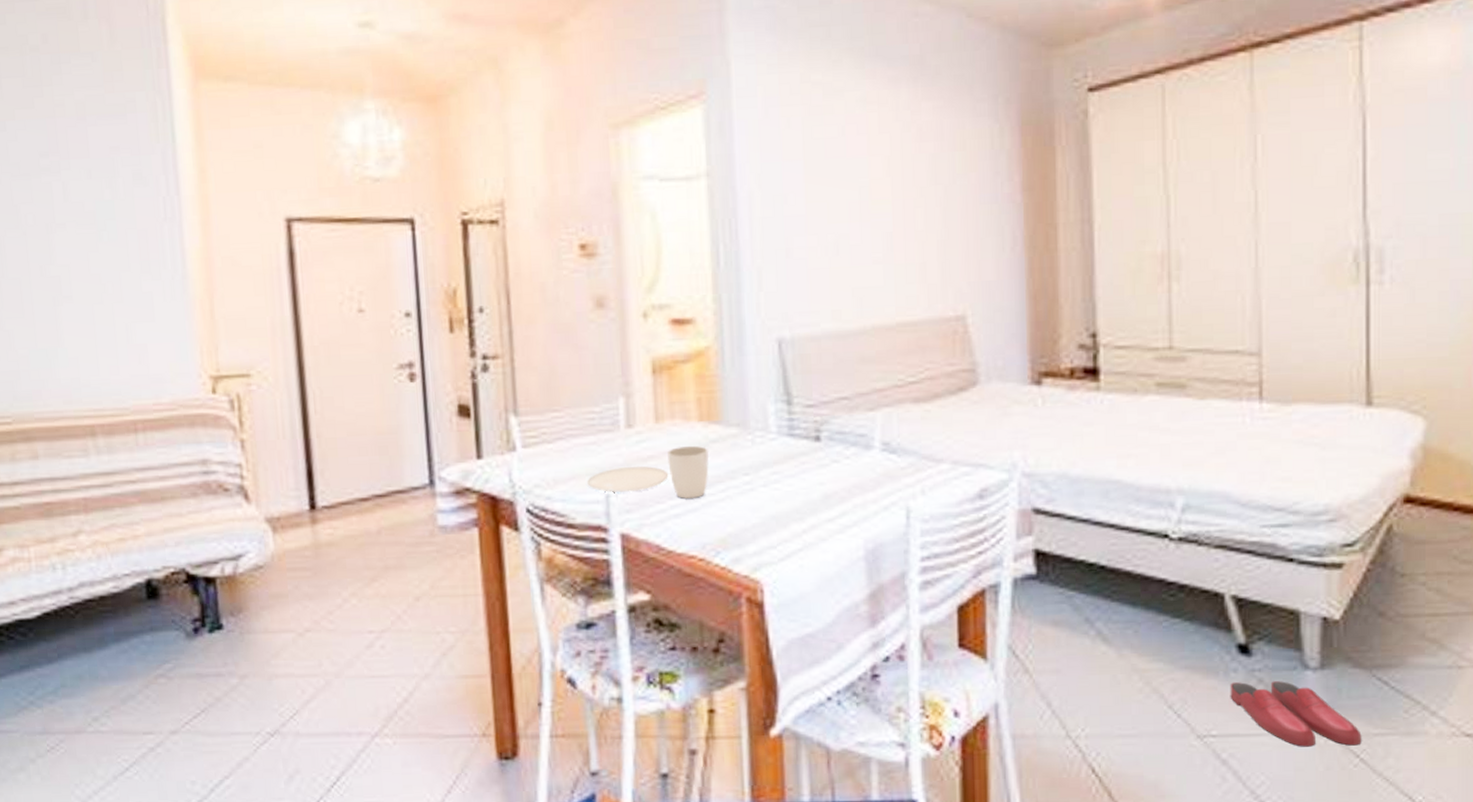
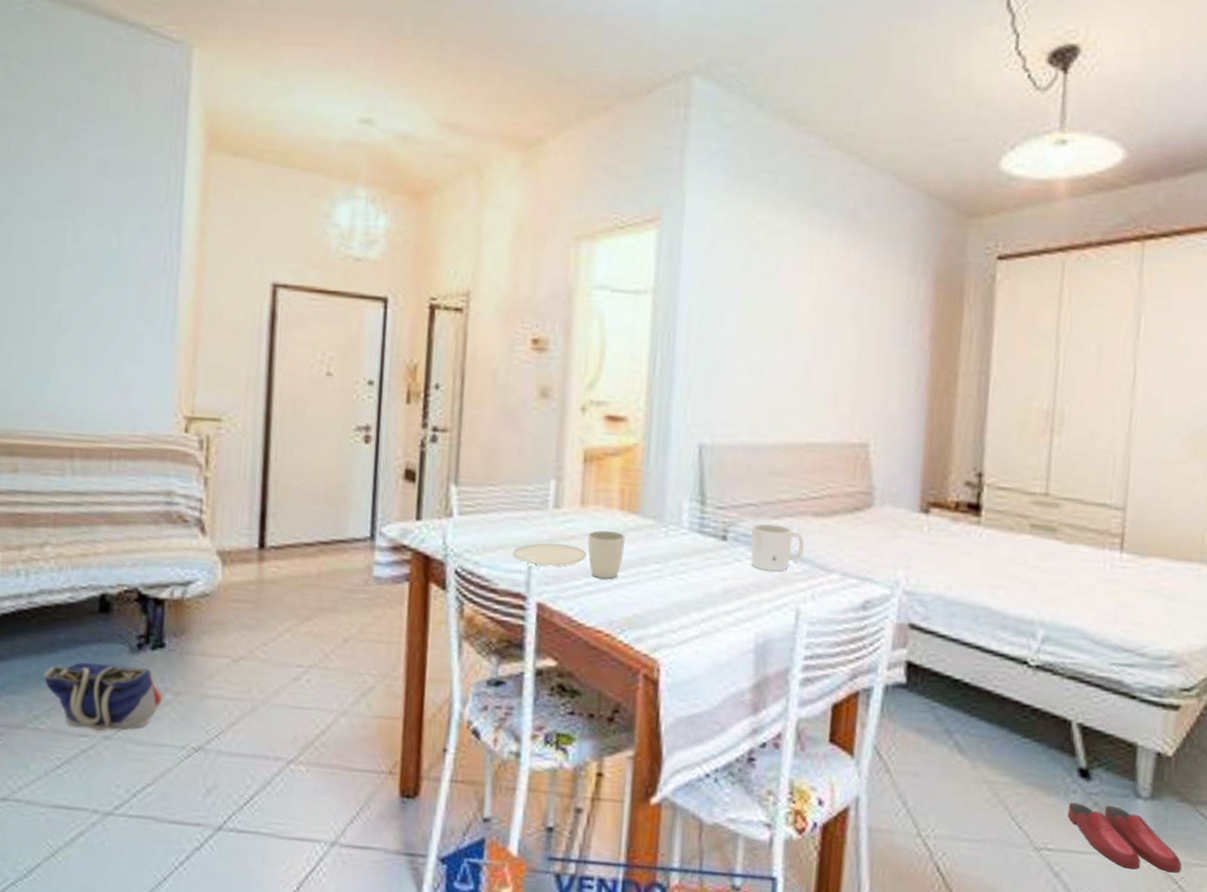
tote bag: none [97,652,230,727] -> present [43,662,165,732]
mug: none [846,416,907,470] -> present [750,523,804,573]

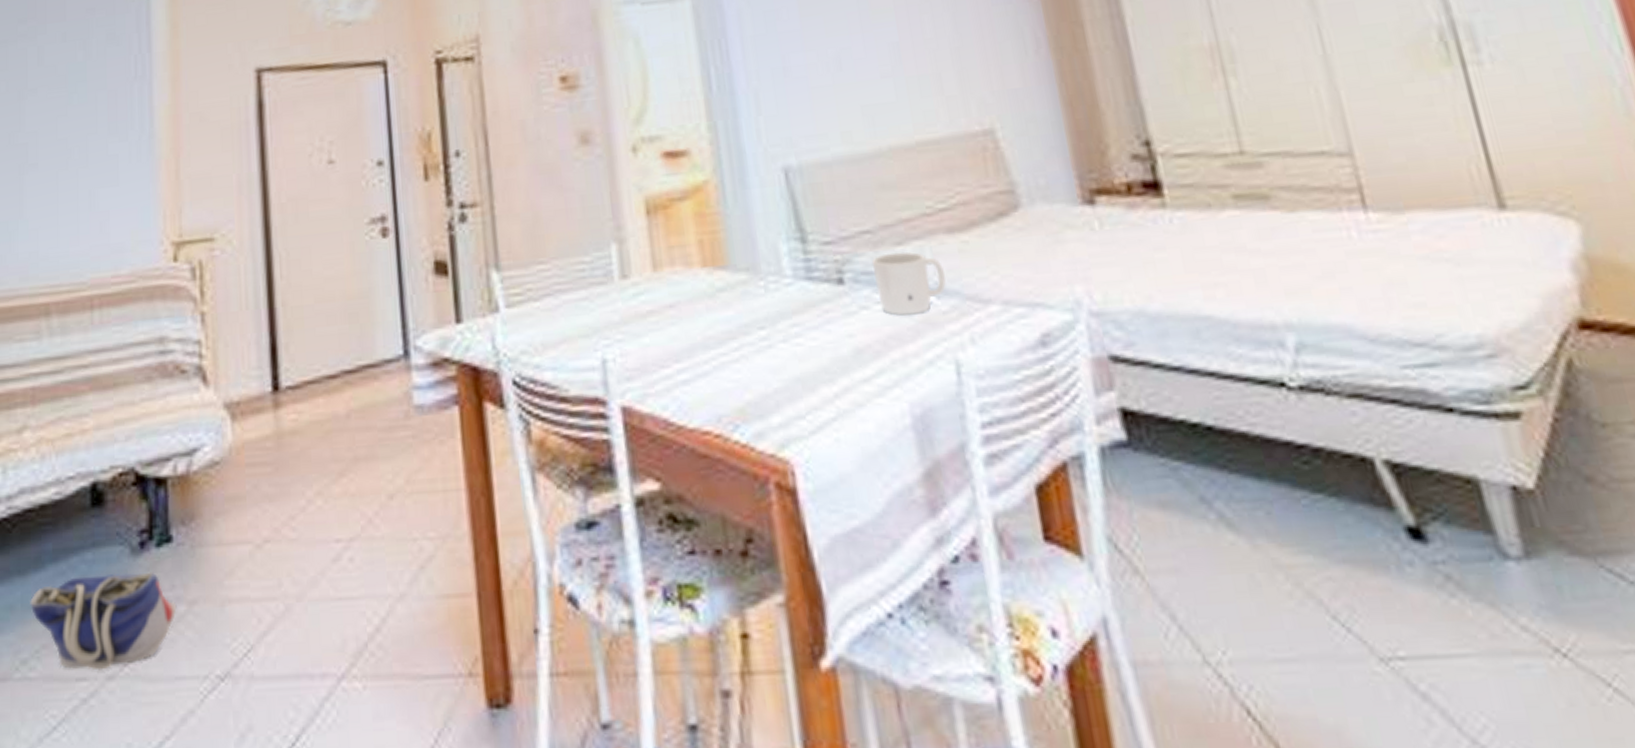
plate: present [513,542,587,566] -> none [580,323,673,357]
cup: present [587,530,625,579] -> none [669,296,718,361]
slippers: present [1067,802,1182,873] -> none [1407,577,1610,673]

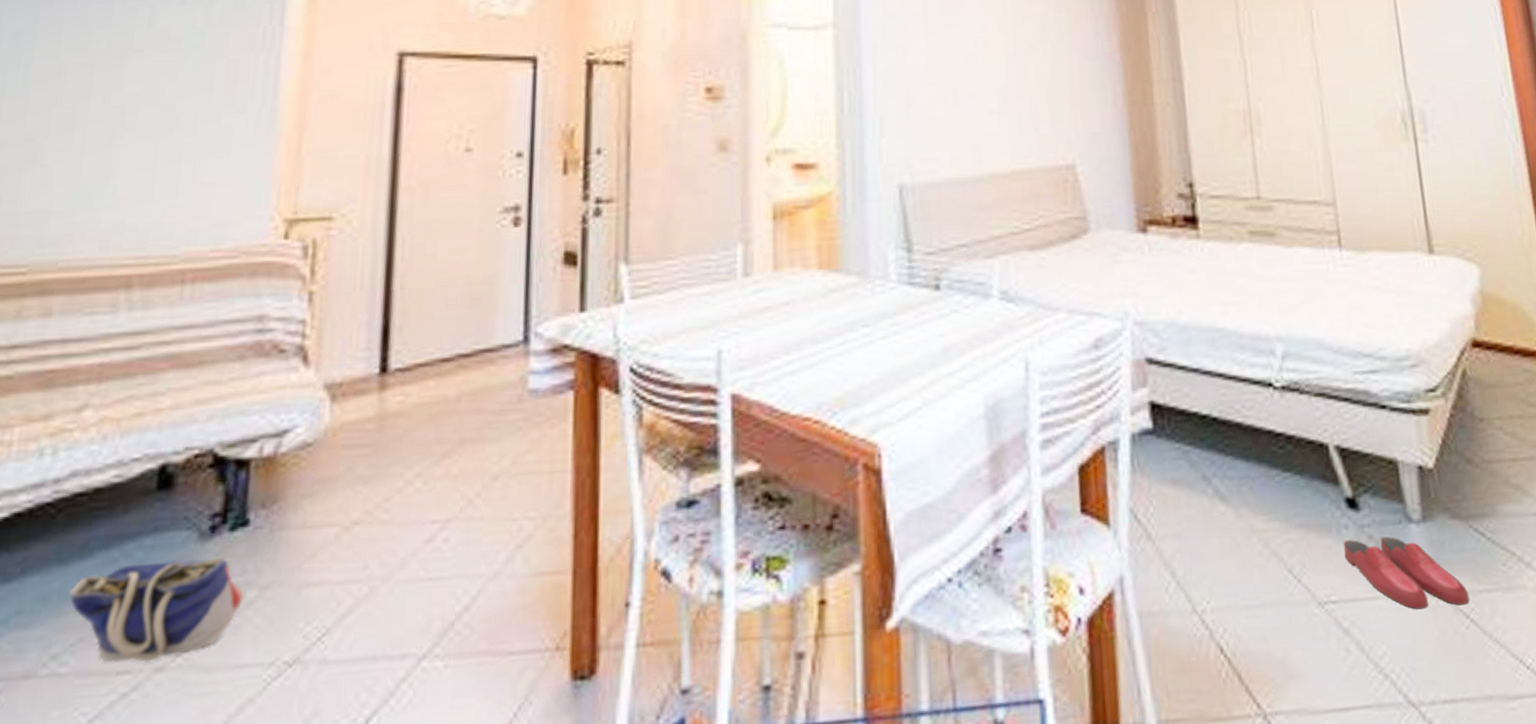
mug: present [871,251,946,317] -> none [965,264,1024,320]
slippers: none [1407,577,1610,673] -> present [1343,536,1470,610]

